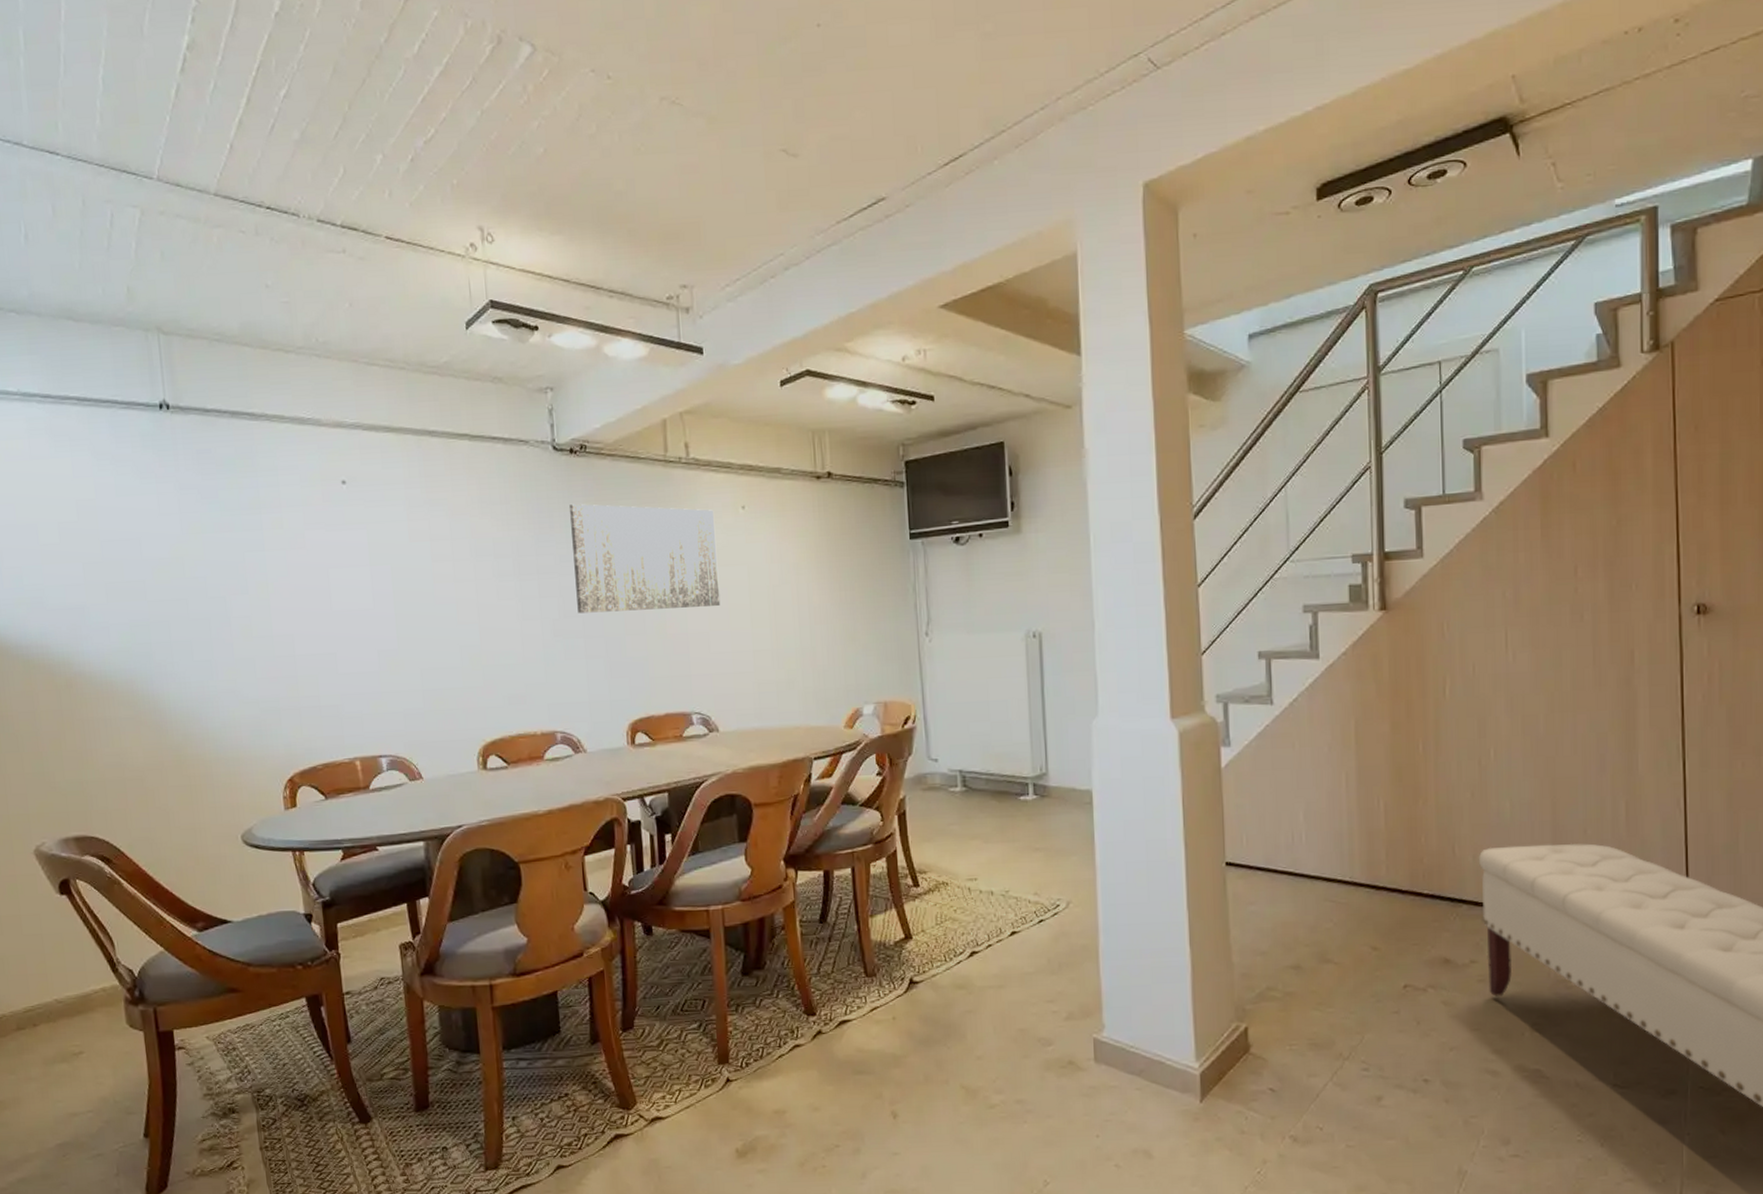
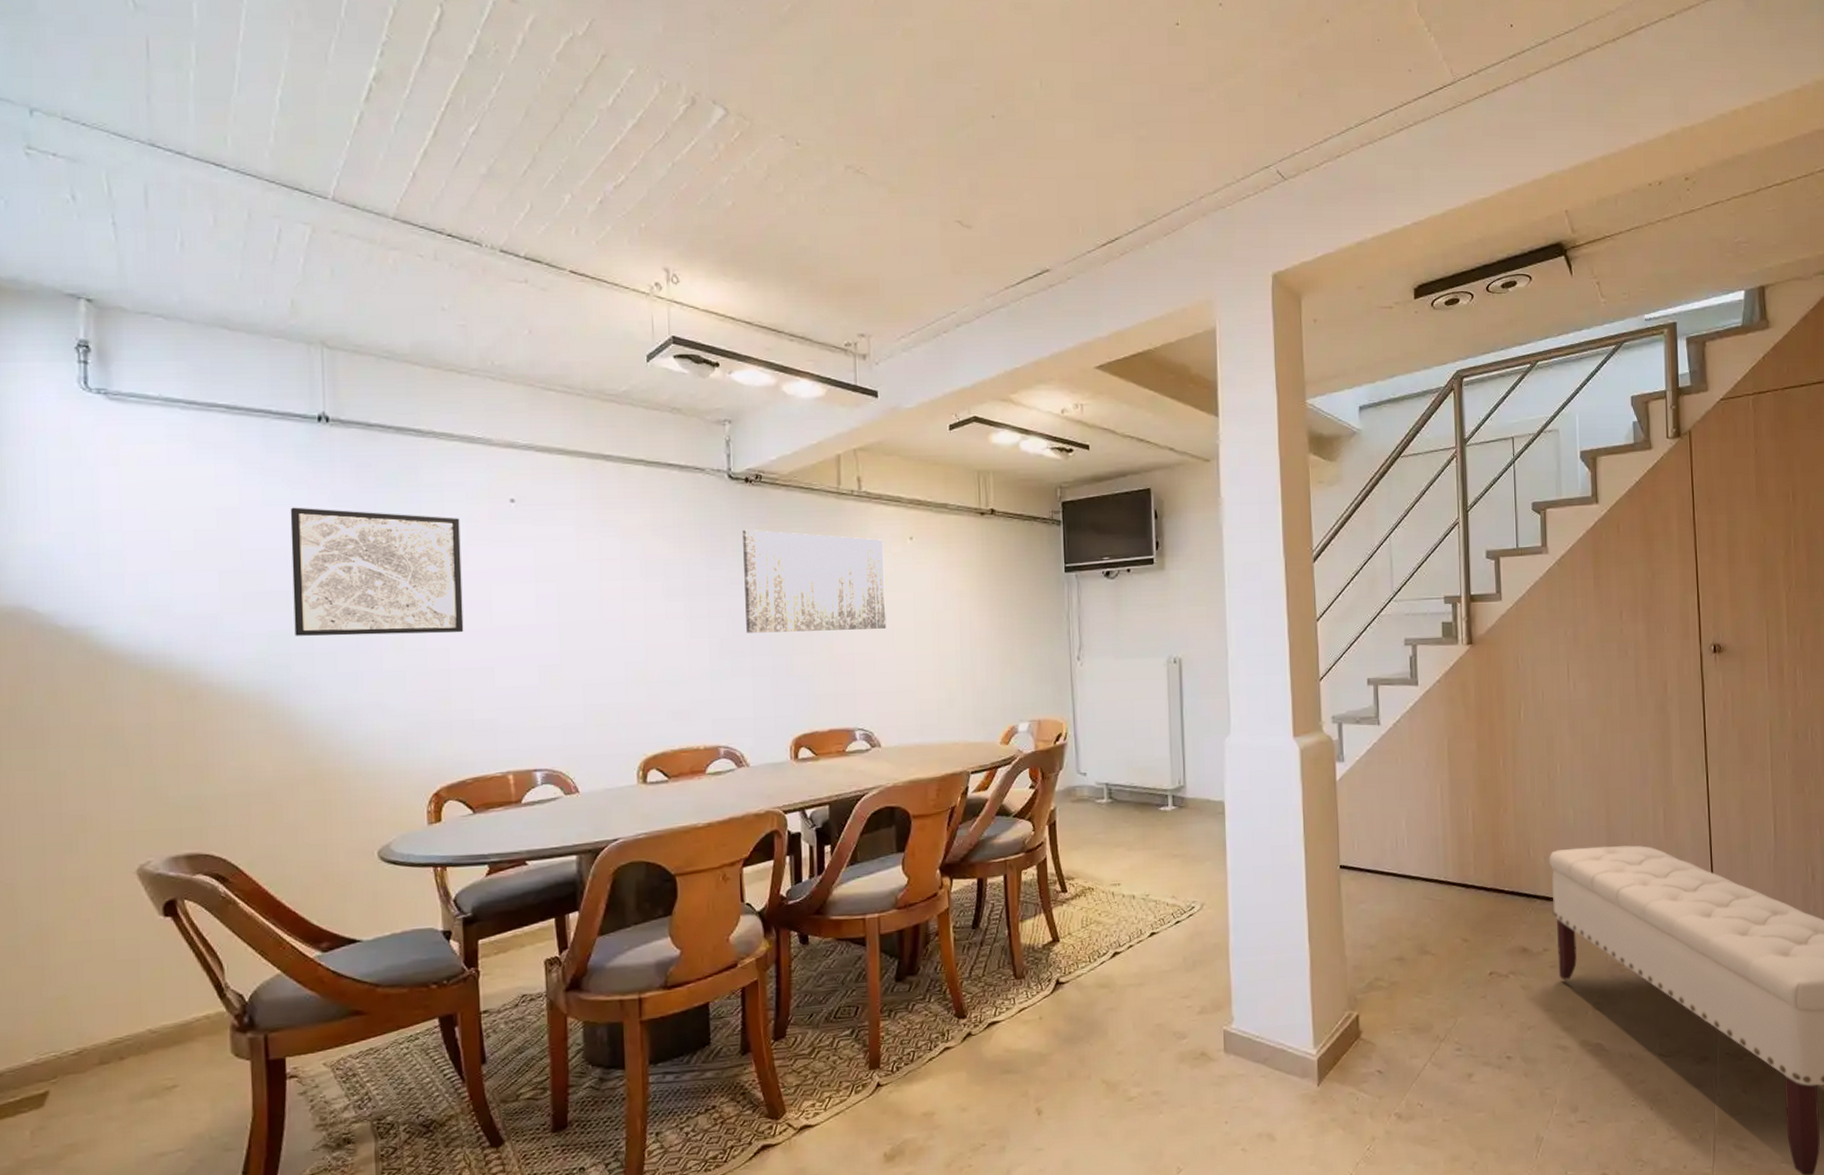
wall art: none [140,496,306,625] -> present [290,507,464,636]

